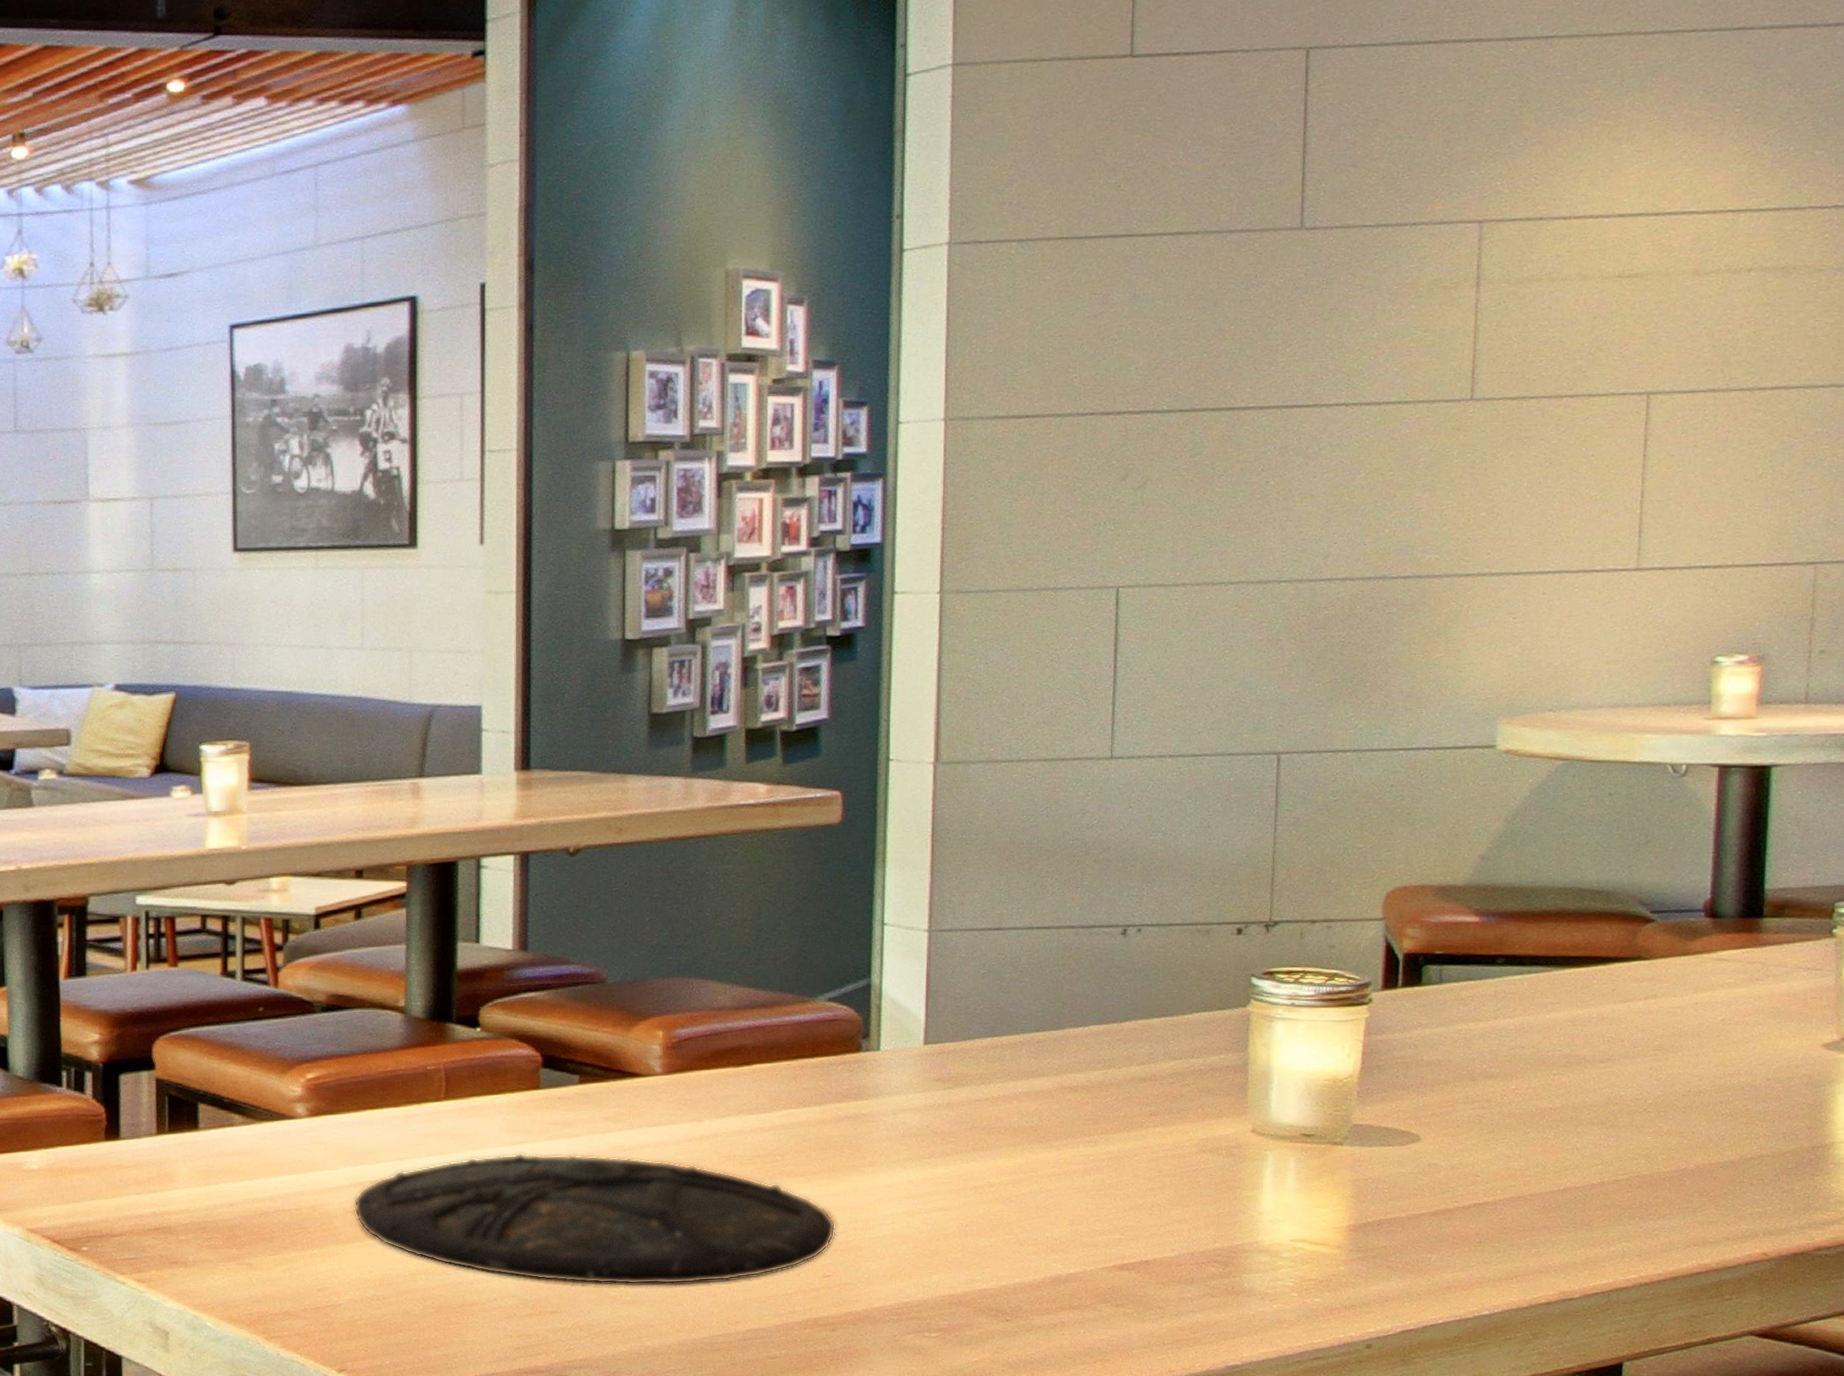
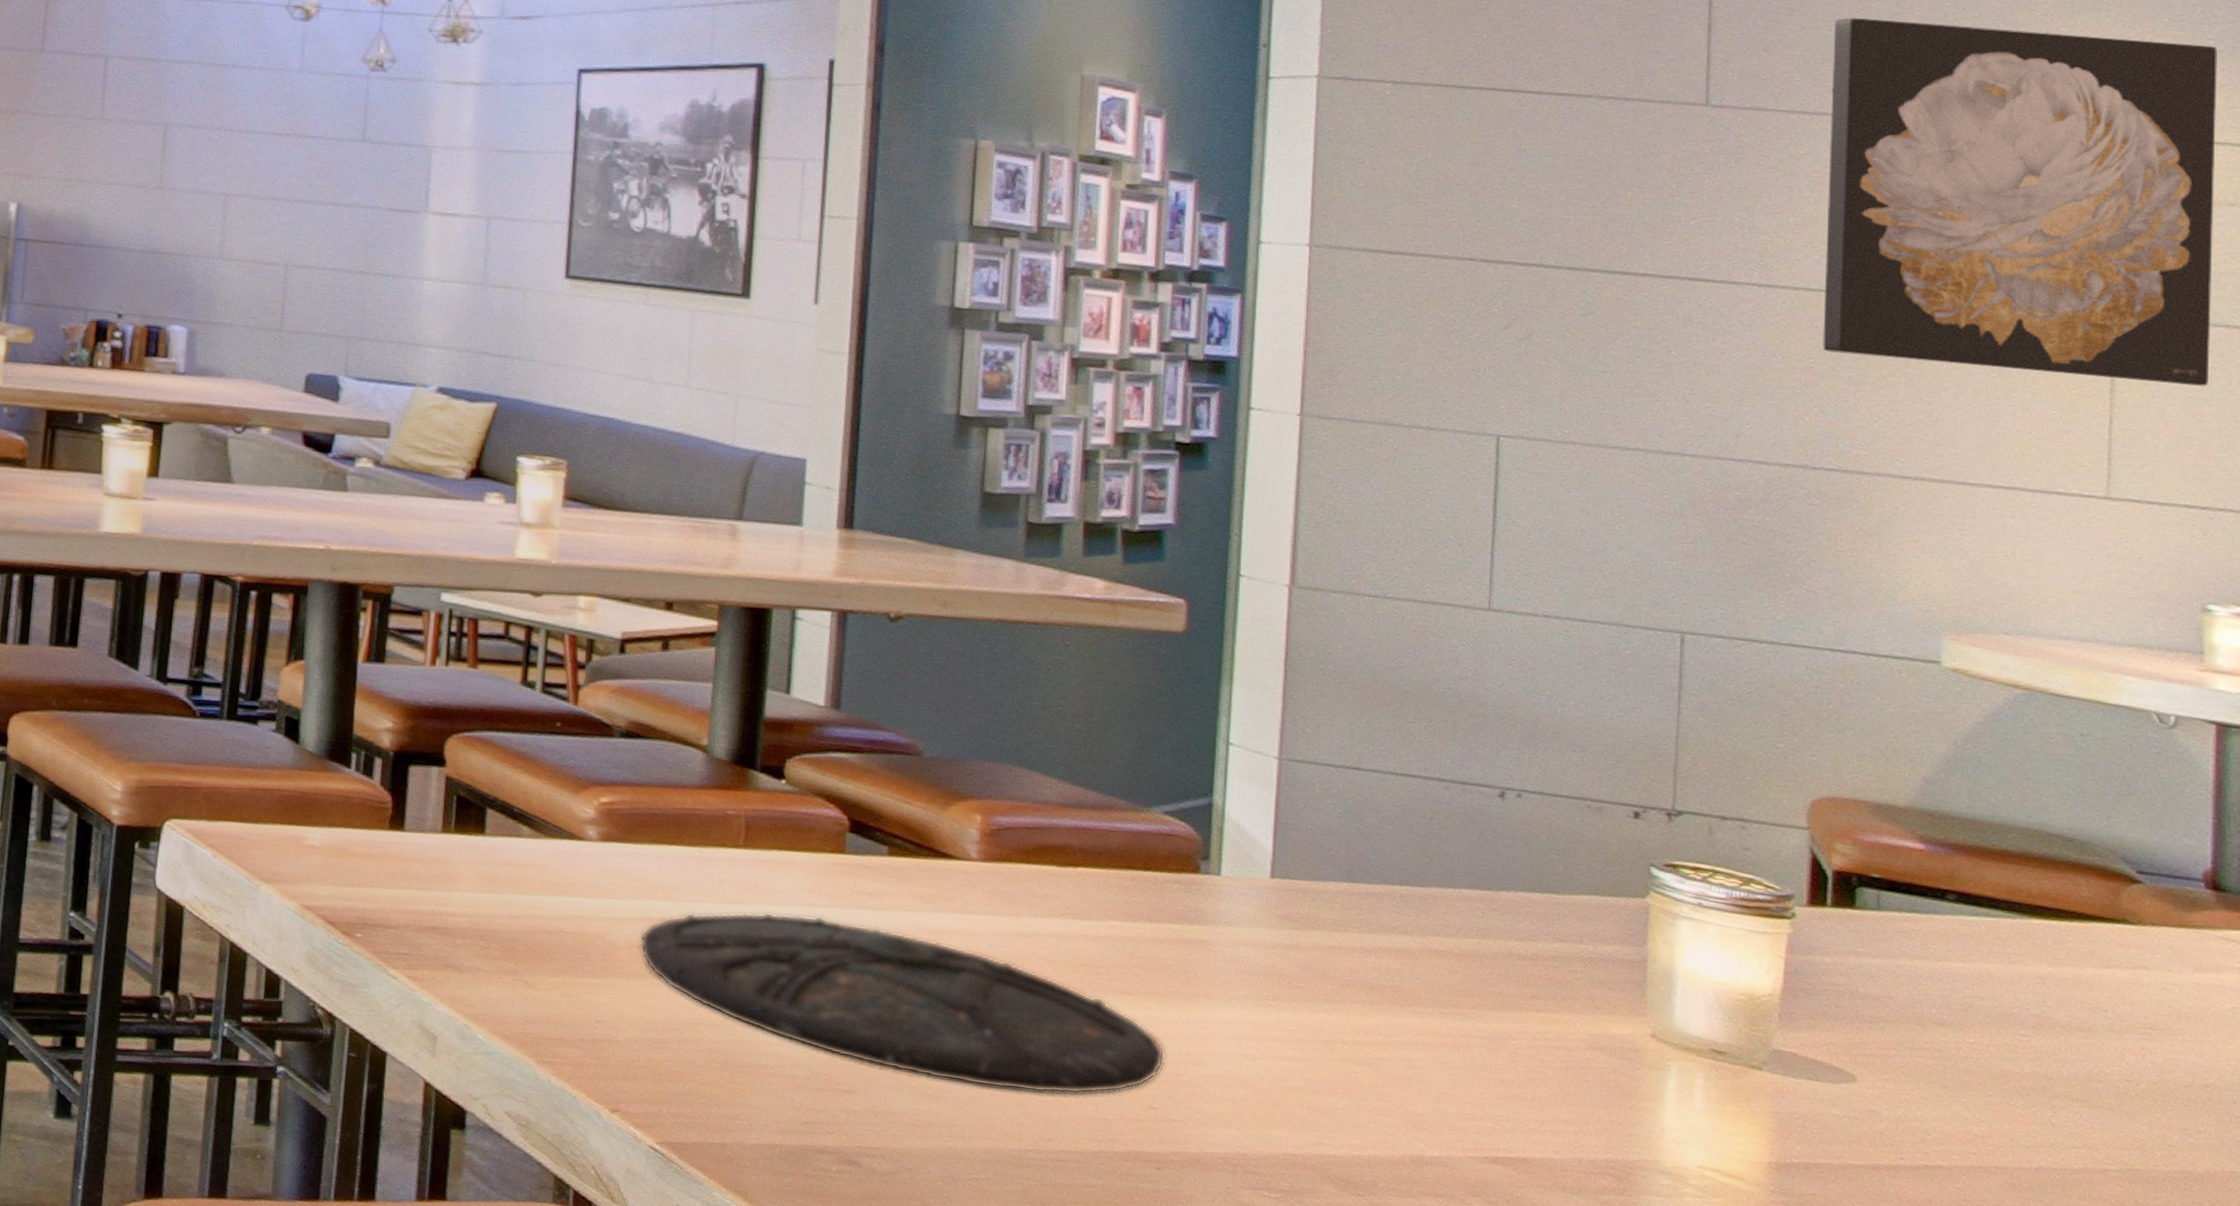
wall art: none [1401,114,1743,463] -> present [1823,18,2218,386]

